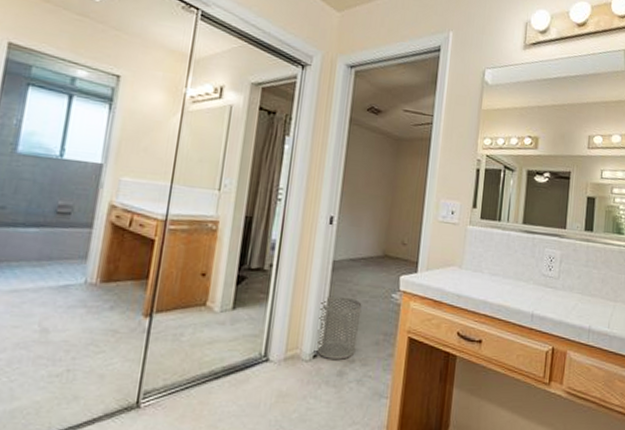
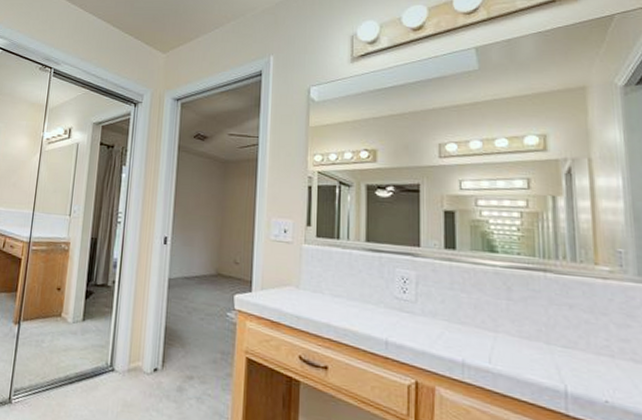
waste bin: present [316,296,362,360] -> none [156,312,198,376]

